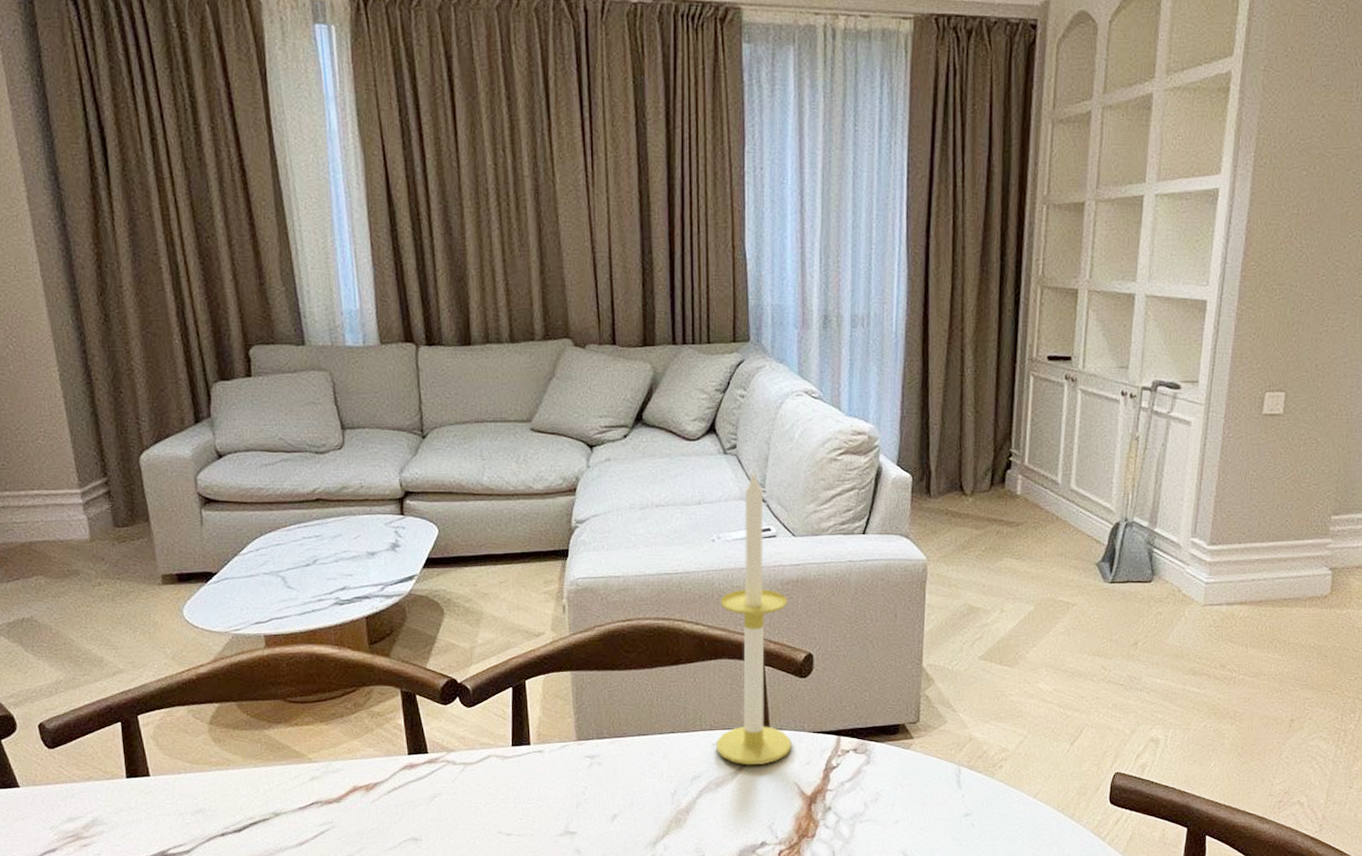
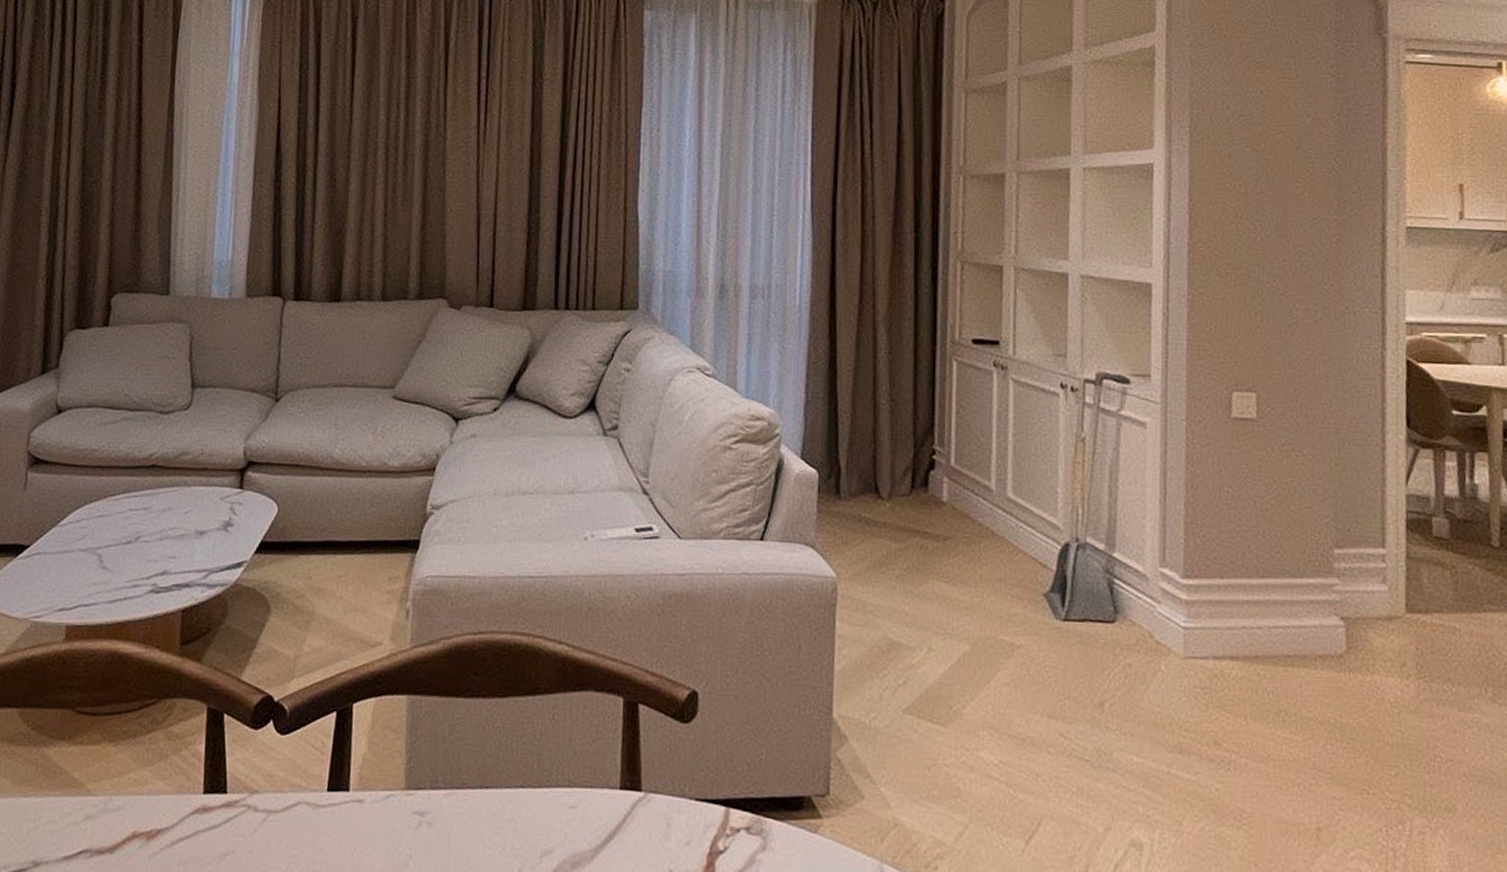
candle: present [716,471,791,765] -> none [574,457,669,841]

